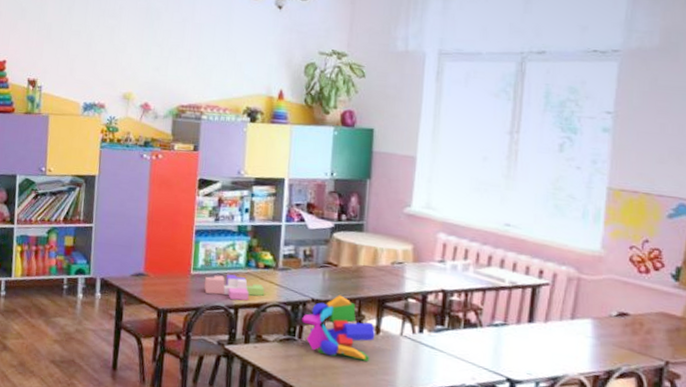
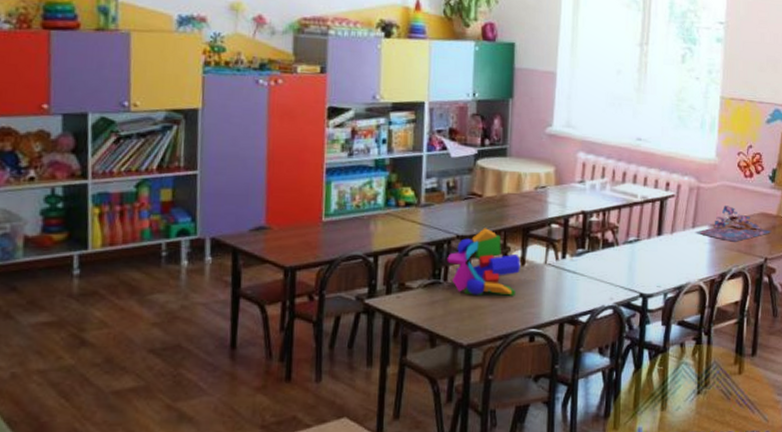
toy blocks: present [204,274,265,301] -> none [339,217,407,246]
puzzle: none [575,300,675,340] -> present [696,206,772,242]

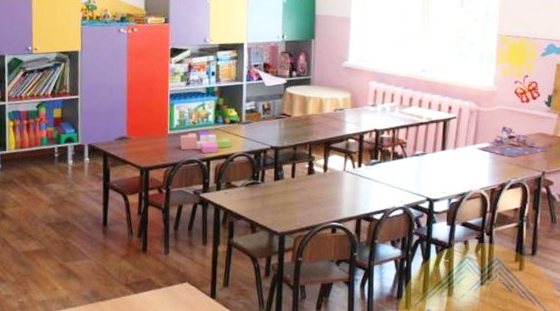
toy blocks: none [339,217,407,246] -> present [180,131,232,153]
toy block set: present [447,228,521,296] -> none [263,141,323,196]

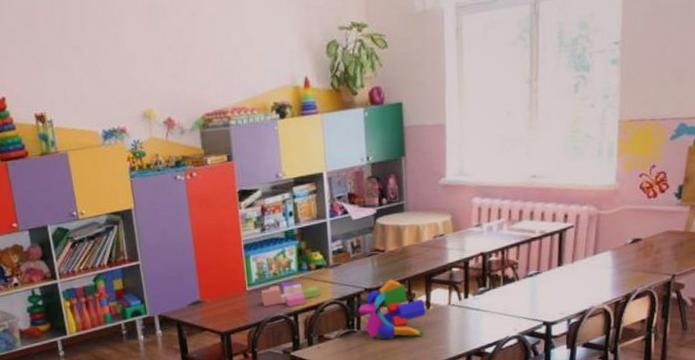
toy block set: none [263,141,323,196] -> present [358,279,426,340]
puzzle: present [476,126,549,158] -> none [597,229,679,264]

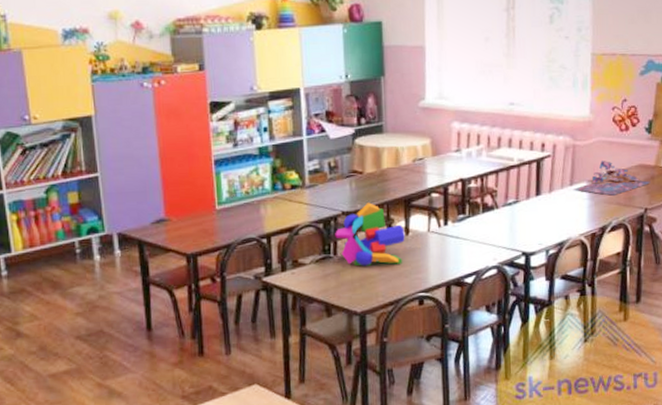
toy blocks: present [261,282,321,307] -> none [232,202,295,228]
puzzle: none [597,229,679,264] -> present [574,161,651,196]

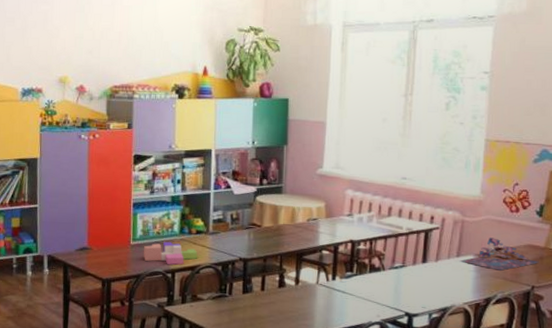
toy blocks: none [232,202,295,228] -> present [144,242,198,265]
toy block set: present [335,202,405,266] -> none [231,252,295,310]

